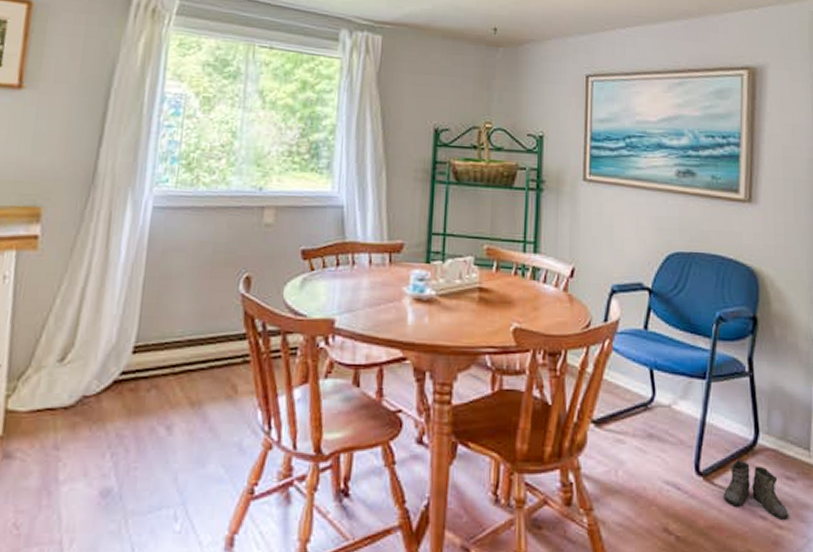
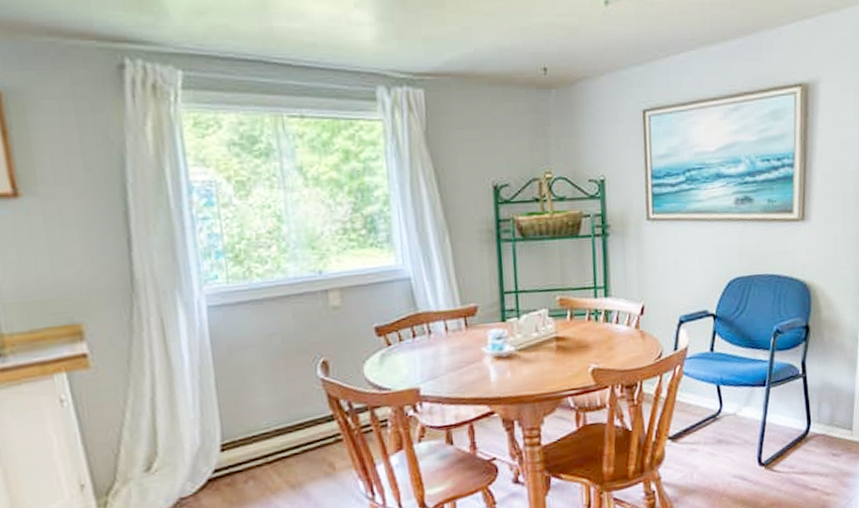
boots: present [720,459,788,520] -> none [779,447,834,489]

